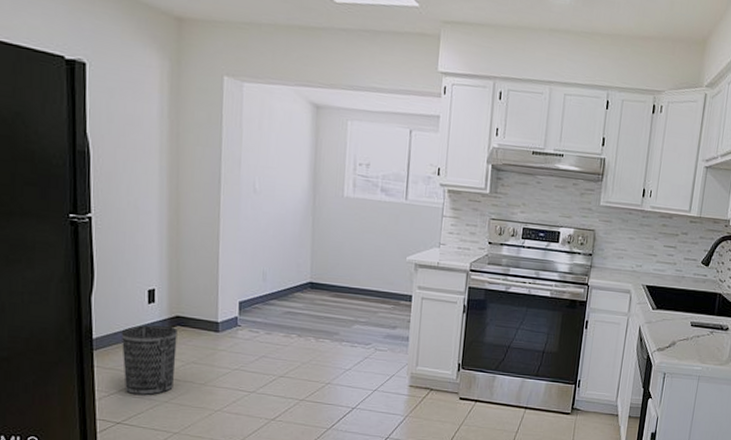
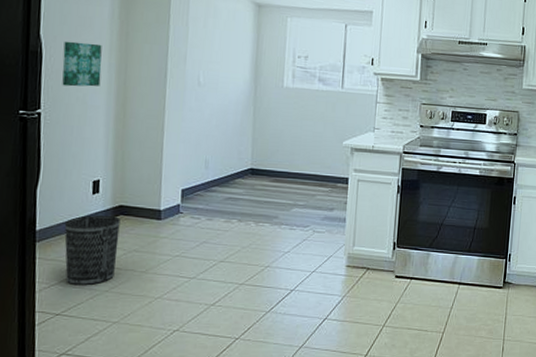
wall art: none [111,140,153,191] -> present [62,41,102,87]

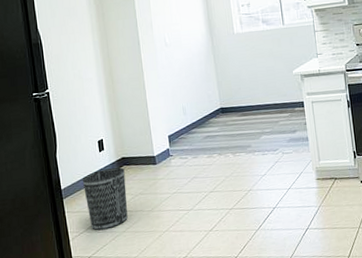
wall art: present [62,41,102,87] -> none [57,27,90,67]

